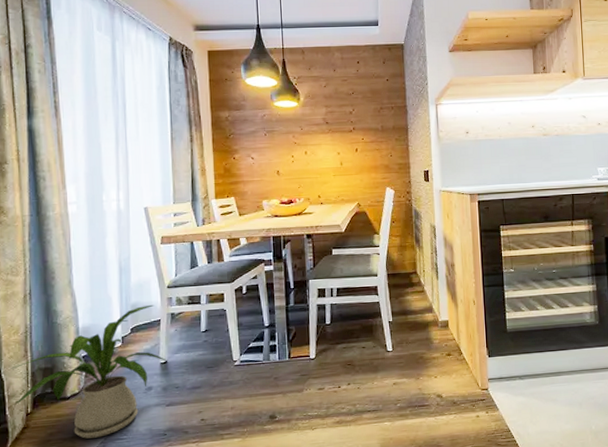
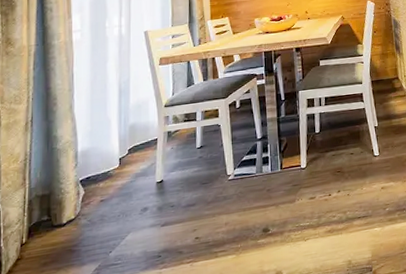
house plant: present [11,304,168,439] -> none [9,124,164,267]

